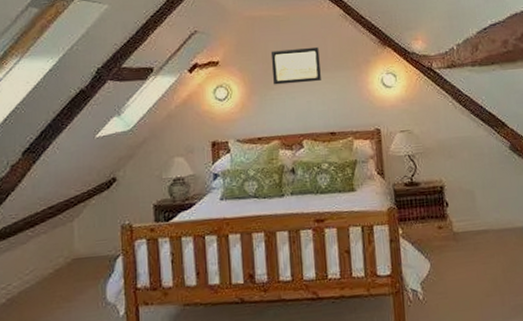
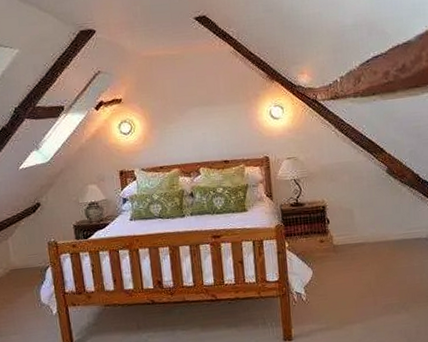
wall art: present [270,46,321,85] -> none [168,82,215,119]

